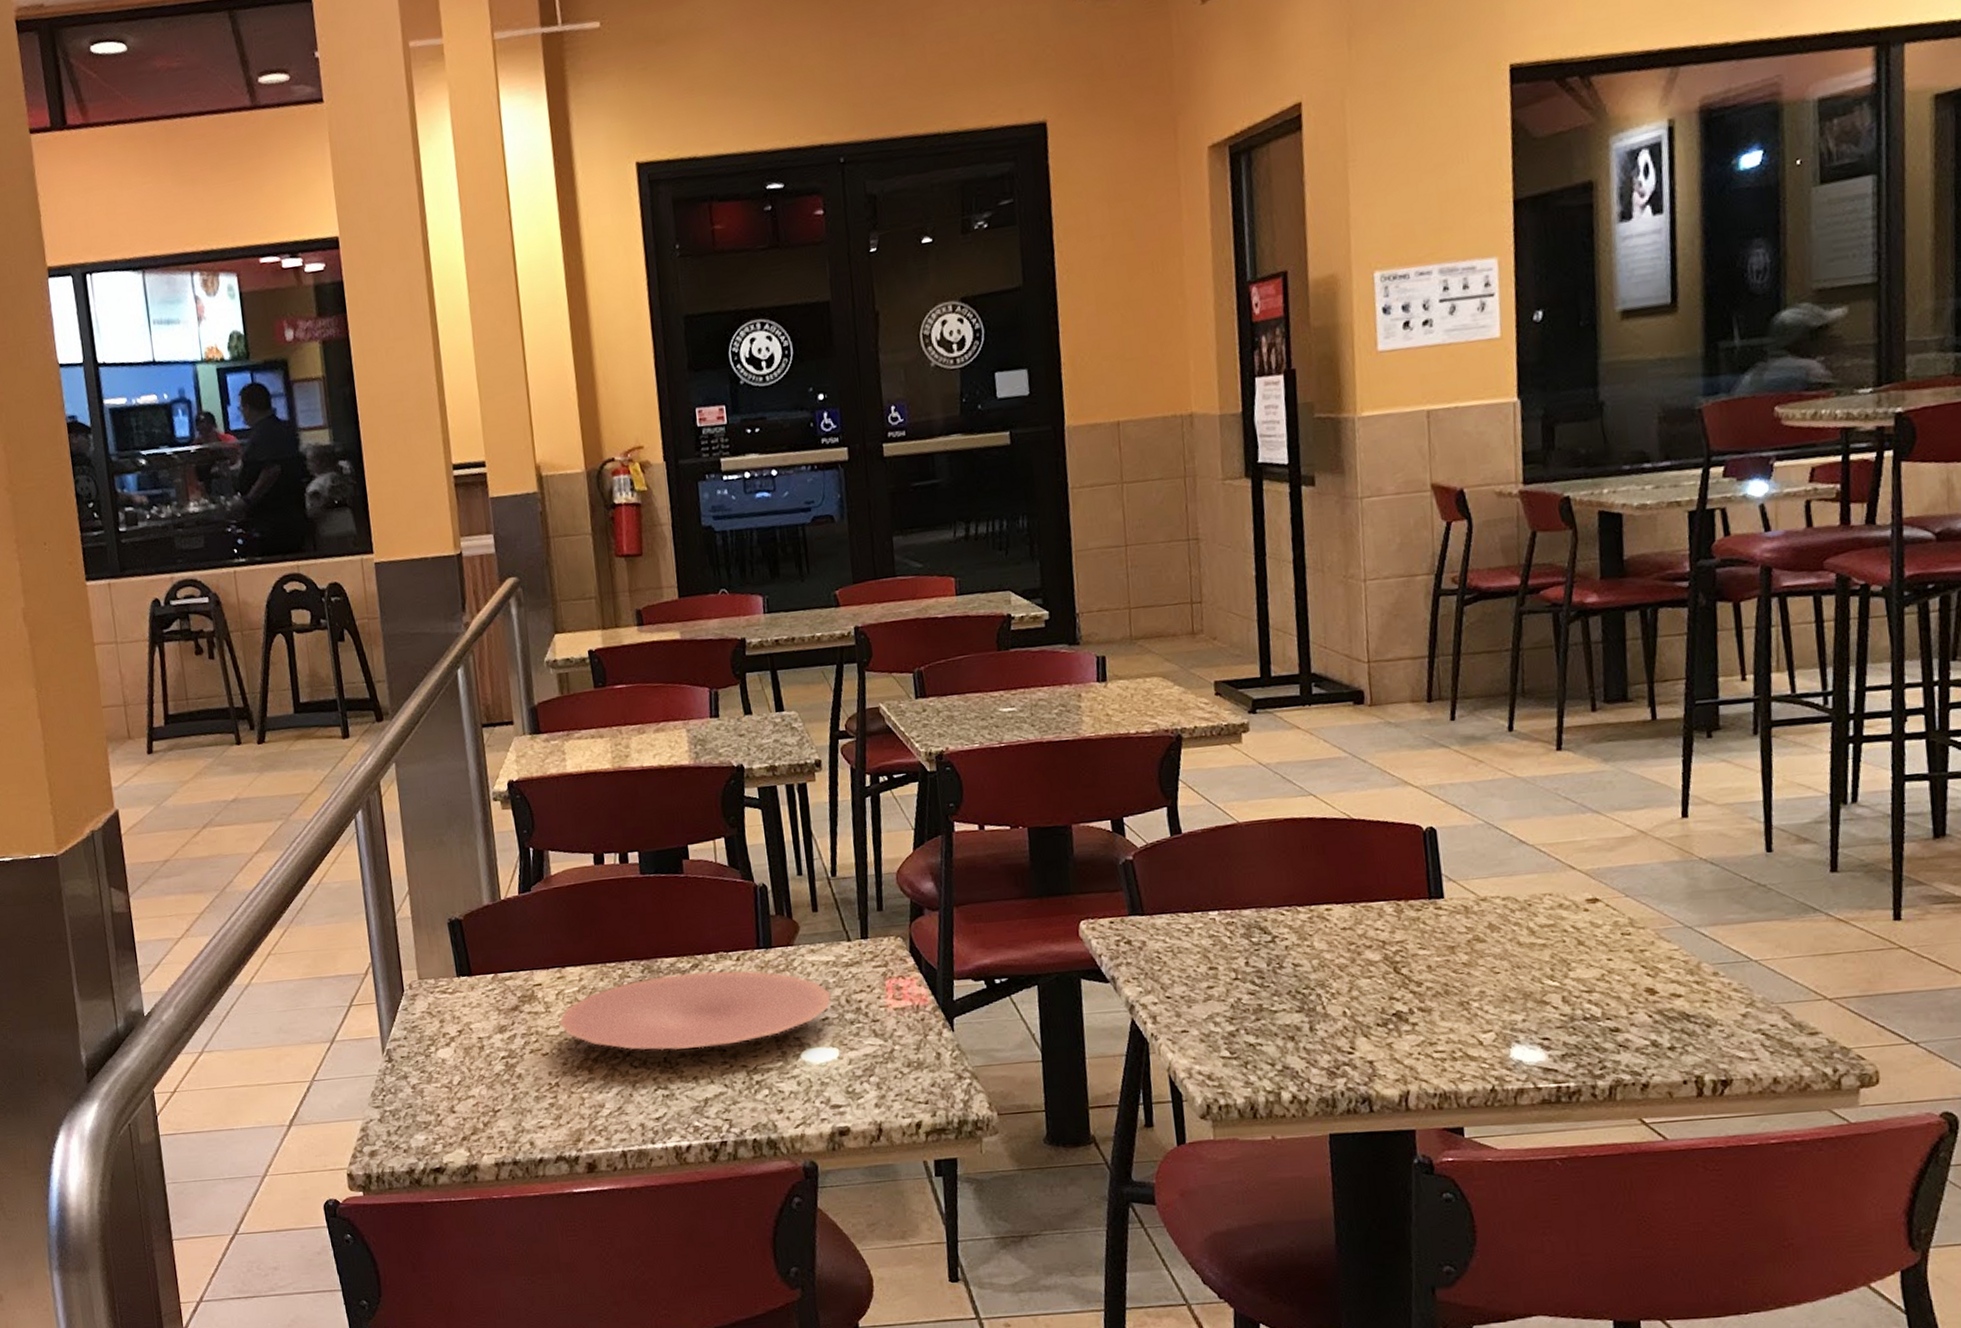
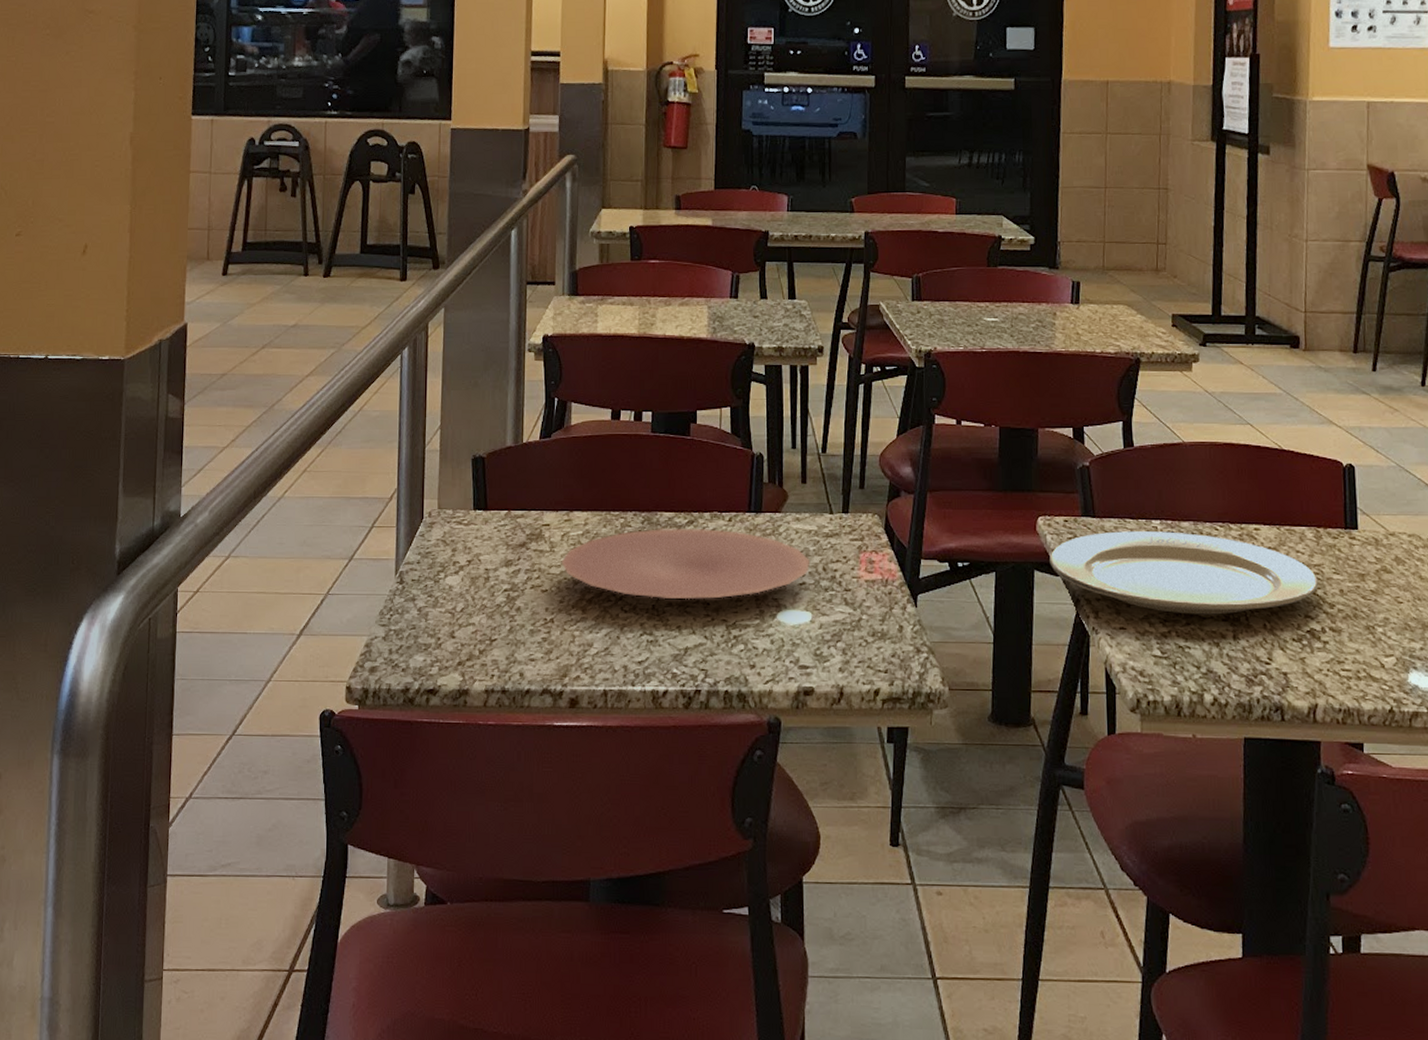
plate: none [1096,921,1402,1010] -> present [1049,531,1318,615]

